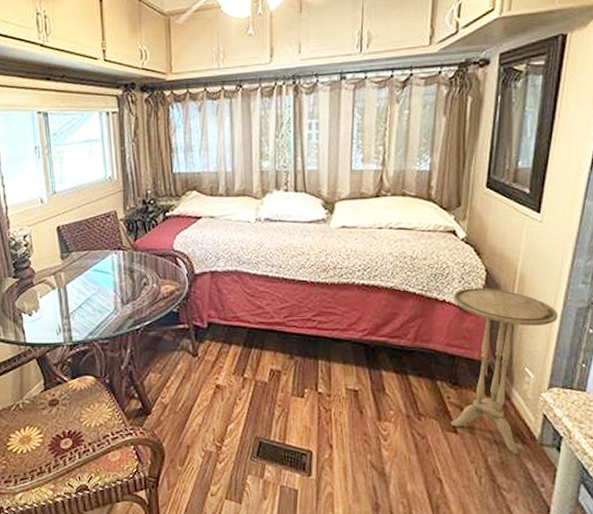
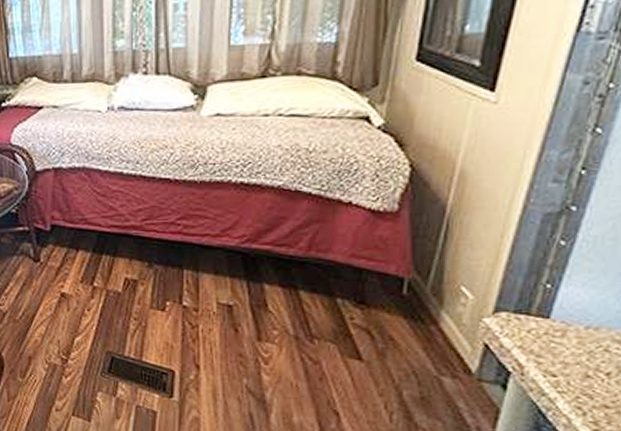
side table: present [450,287,558,456] -> none [353,187,514,391]

